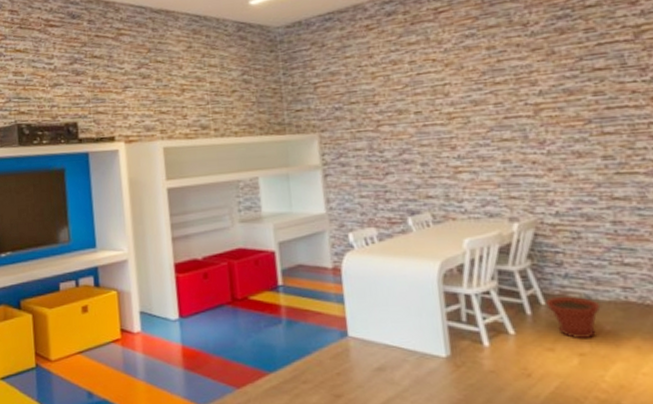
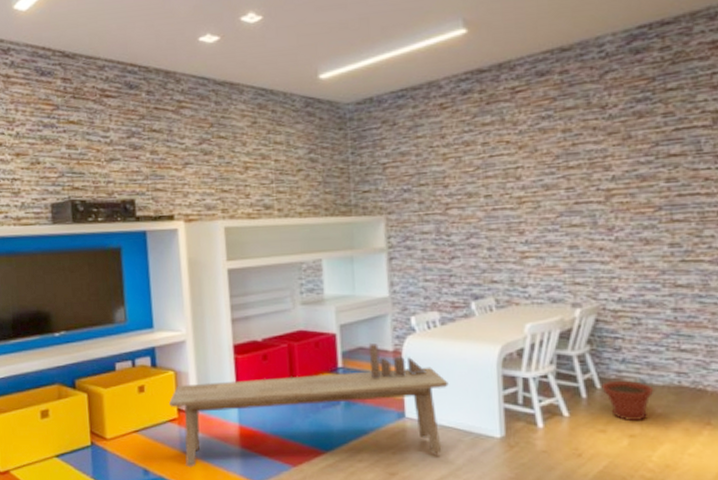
bench: none [112,284,390,390] -> present [169,367,449,468]
wooden block set: none [307,261,367,296] -> present [368,344,426,378]

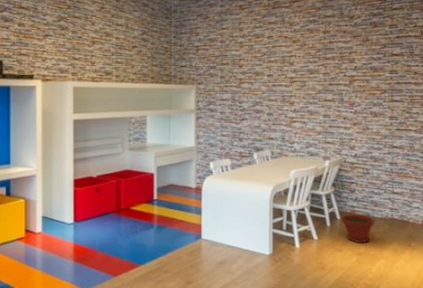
bench: present [169,367,449,468] -> none [19,200,234,277]
wooden block set: present [368,344,426,378] -> none [177,182,219,208]

